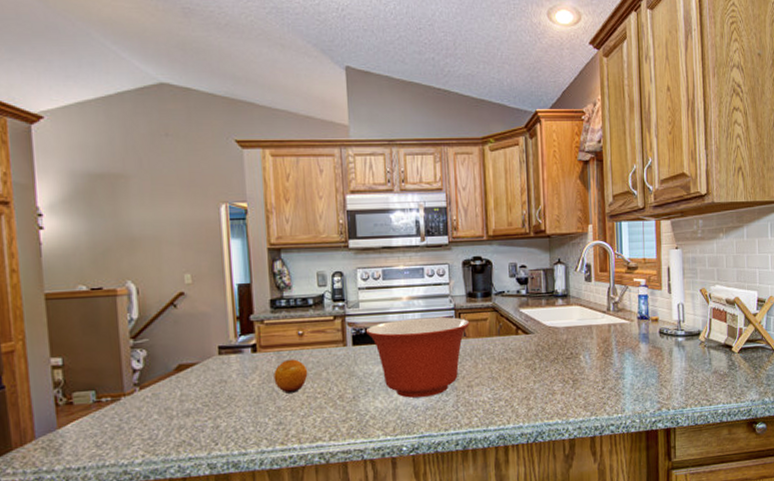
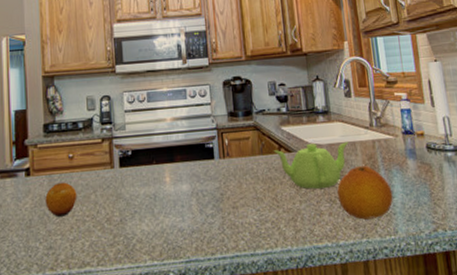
mixing bowl: present [365,317,470,398] -> none [131,137,233,221]
teapot: none [510,325,585,370] -> present [273,142,349,189]
fruit: none [571,348,623,399] -> present [337,165,393,220]

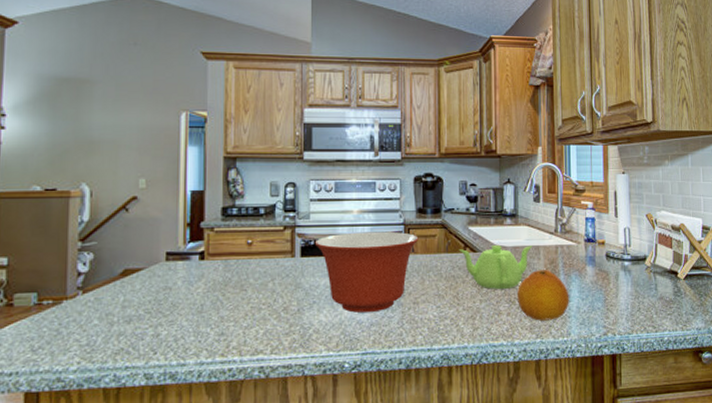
fruit: present [45,182,77,217] -> none [219,268,254,303]
mixing bowl: none [131,137,233,221] -> present [314,231,419,313]

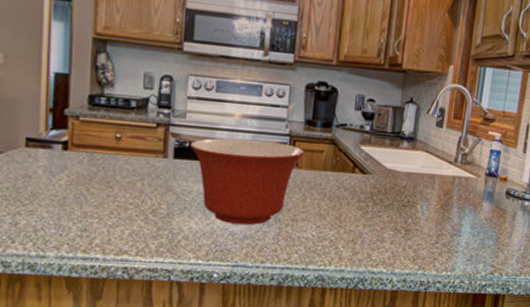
teapot: present [458,245,533,289] -> none [346,169,428,216]
fruit: present [517,270,569,321] -> none [404,200,460,253]

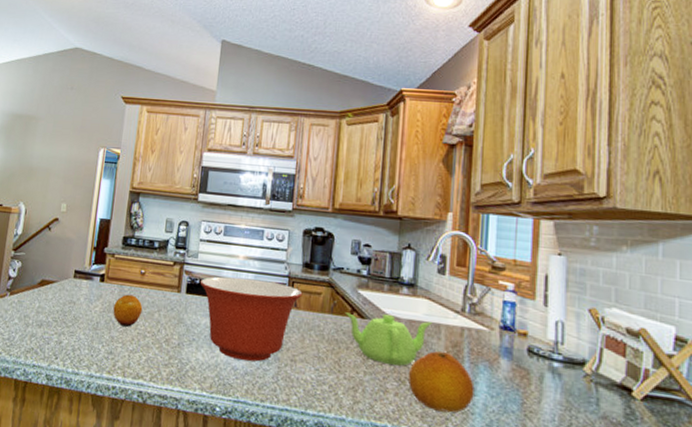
fruit: none [83,163,121,200] -> present [113,294,143,327]
teapot: none [346,169,428,216] -> present [344,312,432,366]
fruit: none [404,200,460,253] -> present [408,351,475,413]

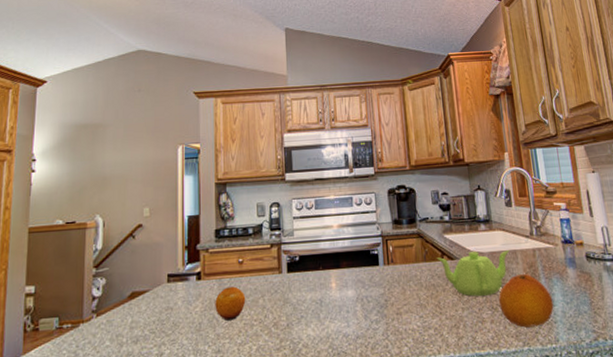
mixing bowl: present [199,276,303,362] -> none [299,243,397,326]

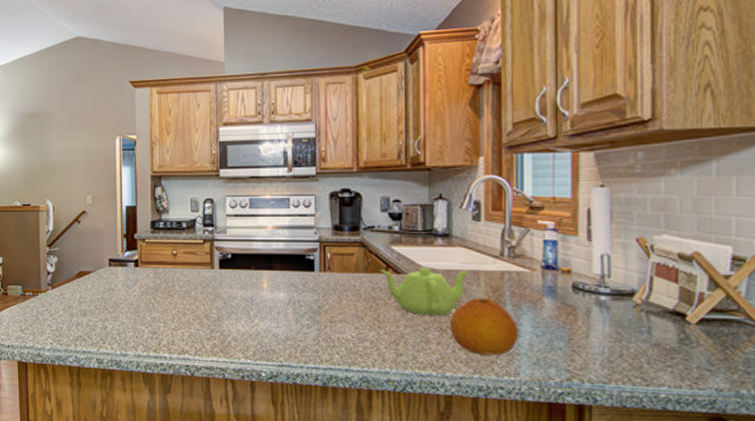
fruit: present [215,286,246,321] -> none [151,276,179,307]

